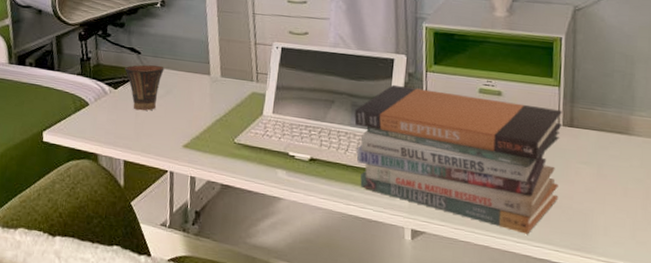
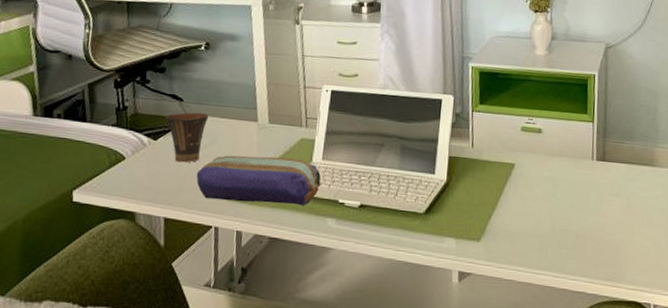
pencil case: none [153,105,272,157] -> present [196,155,321,206]
book stack: present [354,84,562,235] -> none [403,125,596,269]

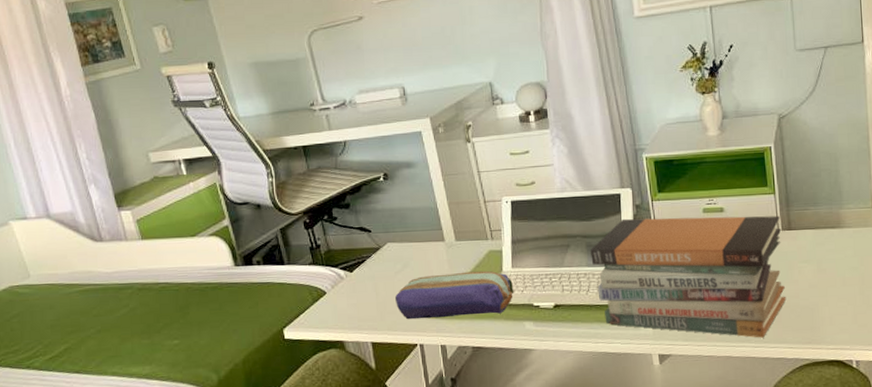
cup: present [166,112,209,163] -> none [358,240,398,290]
book stack: none [403,125,596,269] -> present [591,215,787,338]

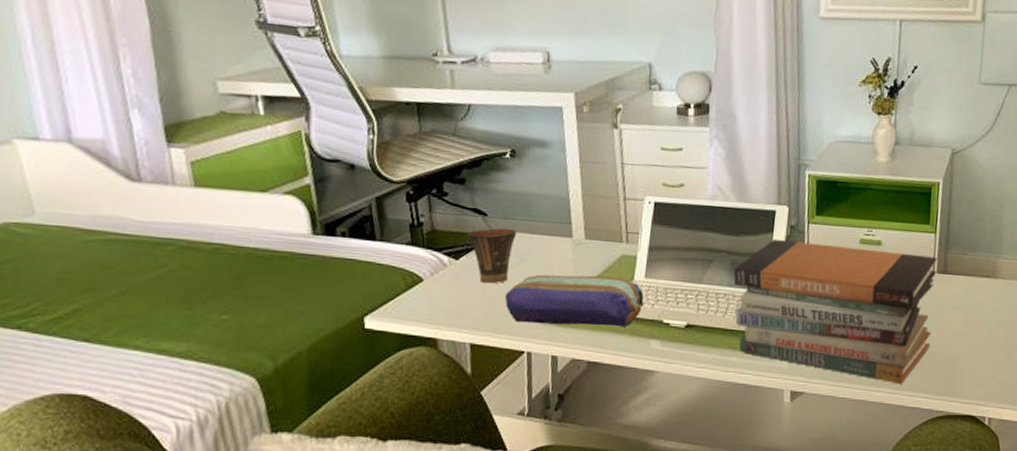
cup: none [358,240,398,290] -> present [468,228,517,284]

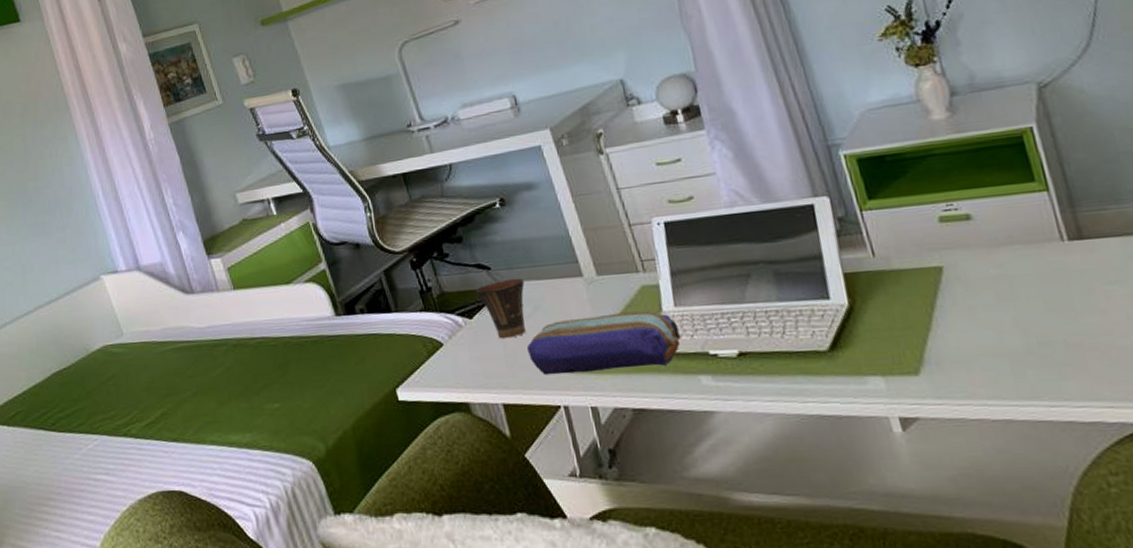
book stack: present [733,238,937,385] -> none [780,220,1092,394]

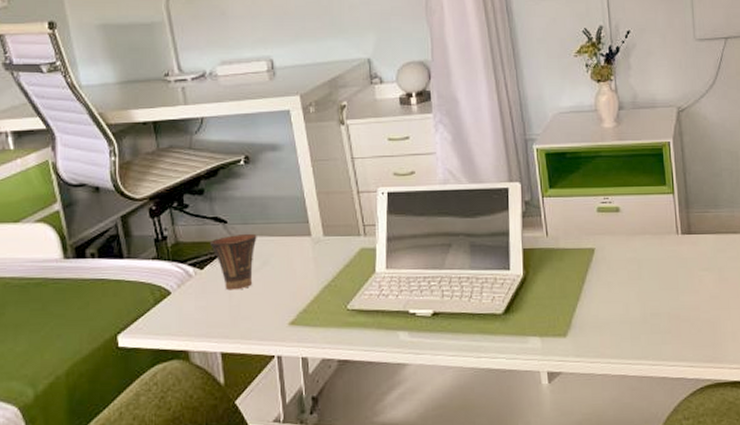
pencil case: present [527,311,681,375] -> none [252,271,388,327]

